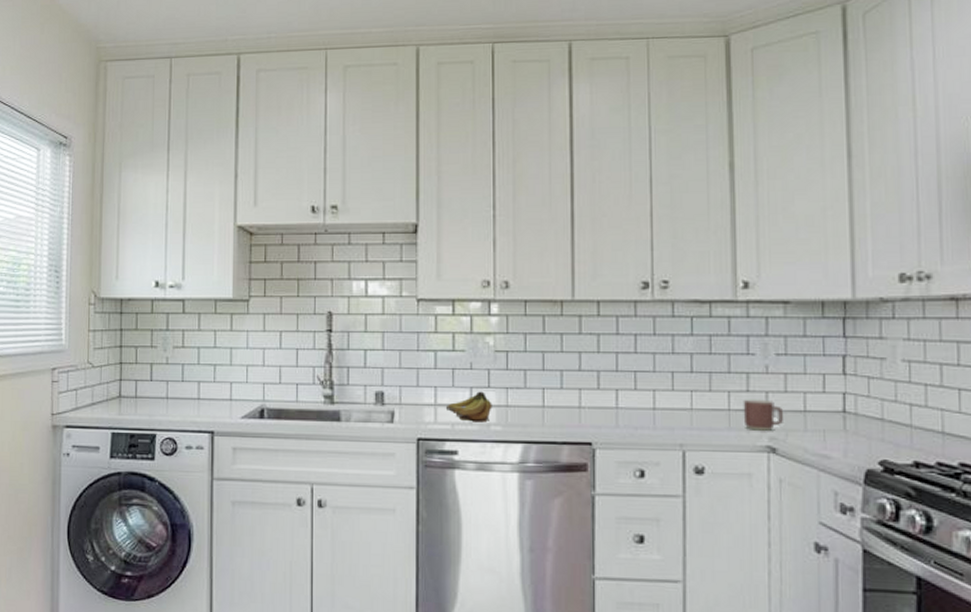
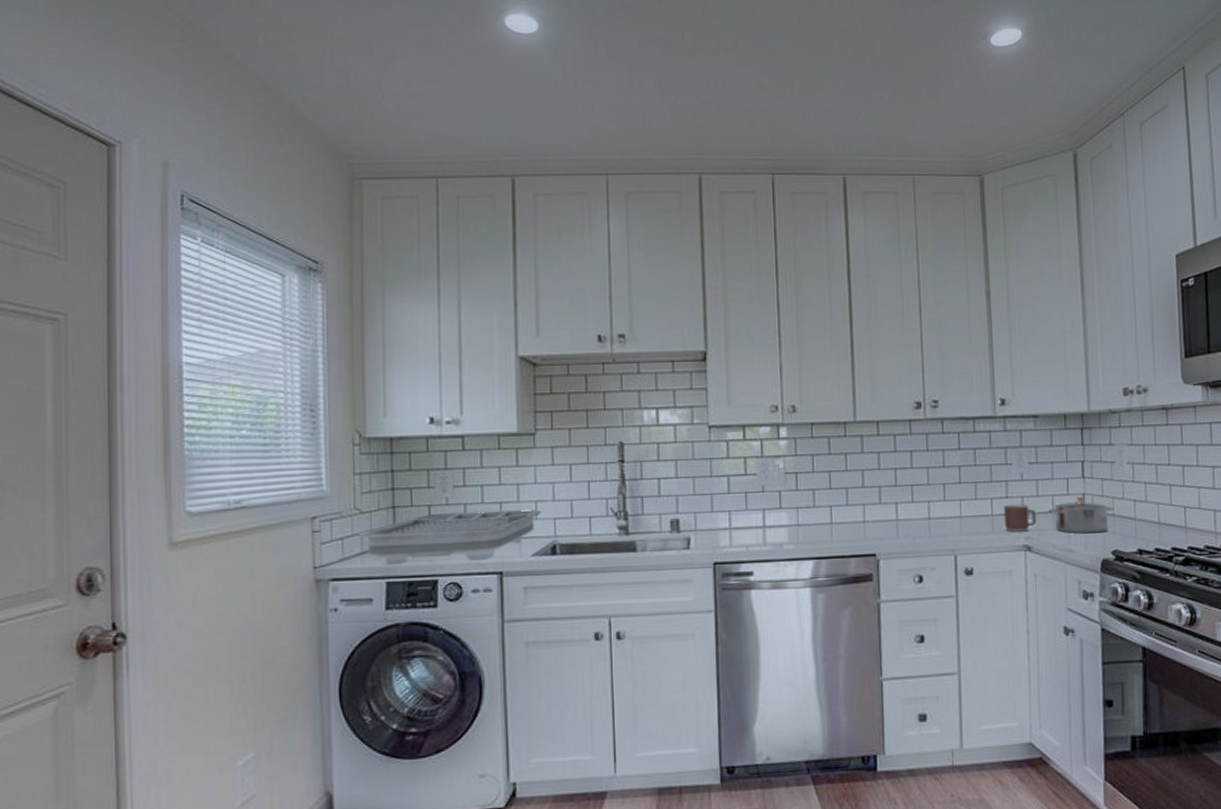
dish rack: none [91,371,251,419] -> present [359,509,541,565]
fruit: present [445,391,492,422] -> none [740,512,784,543]
cooking pot: none [797,396,884,439] -> present [1047,497,1114,534]

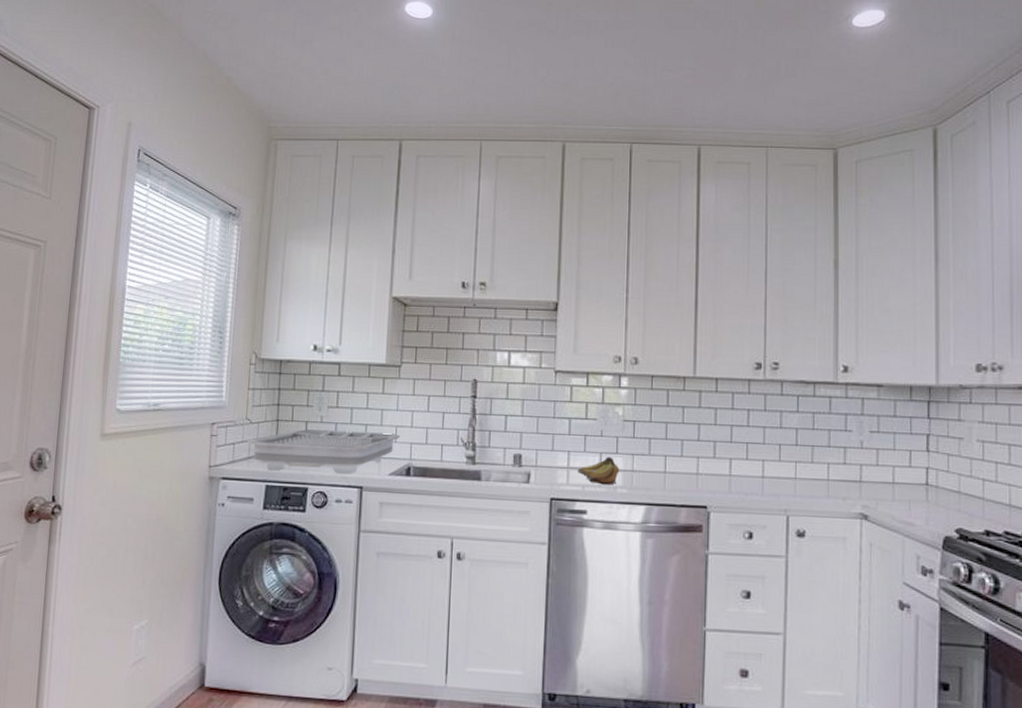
fruit: none [740,512,784,543] -> present [577,456,620,485]
mug: present [1003,504,1036,533] -> none [840,470,874,501]
cooking pot: present [1047,497,1114,534] -> none [887,470,960,509]

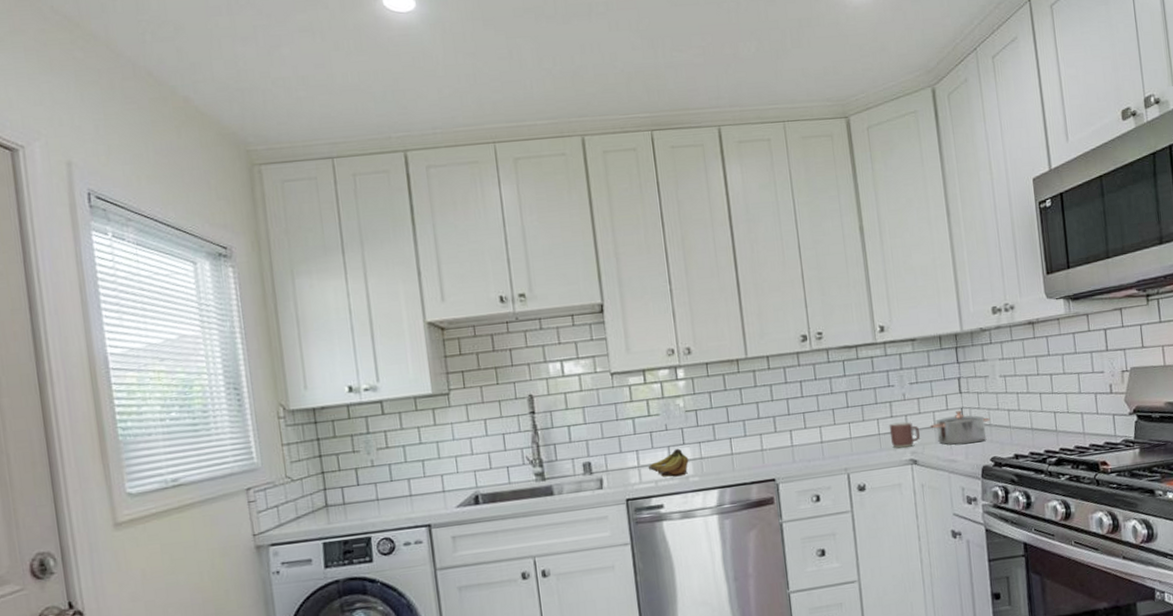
dish rack: present [248,429,400,474] -> none [293,464,462,527]
mug: none [840,470,874,501] -> present [889,421,920,449]
cooking pot: none [887,470,960,509] -> present [929,411,991,445]

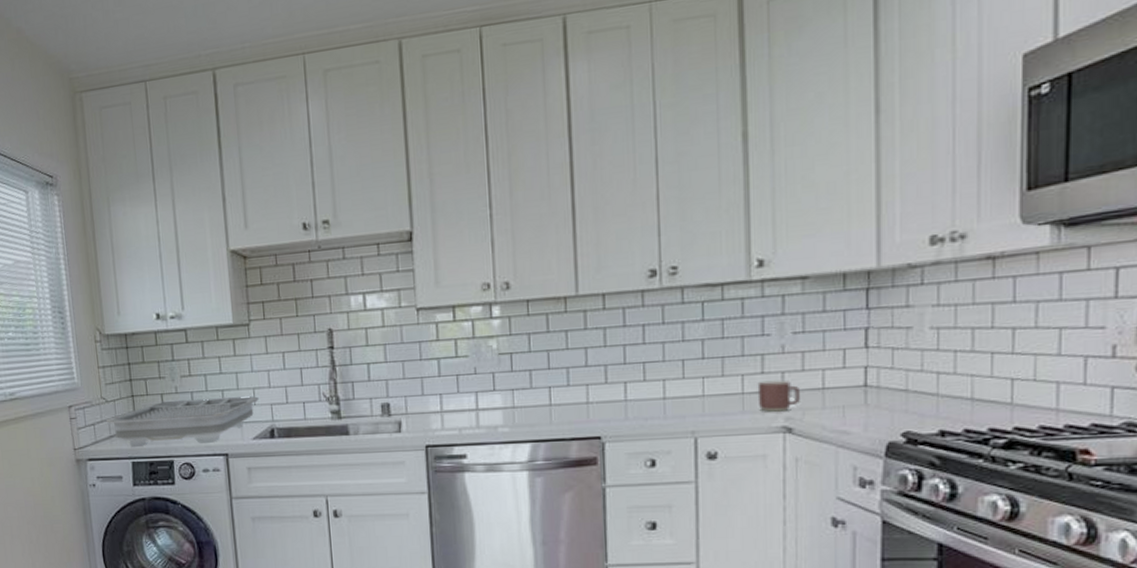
dish rack: none [293,464,462,527] -> present [107,396,259,447]
fruit: present [648,448,689,477] -> none [451,395,499,426]
cooking pot: present [929,411,991,445] -> none [815,370,908,413]

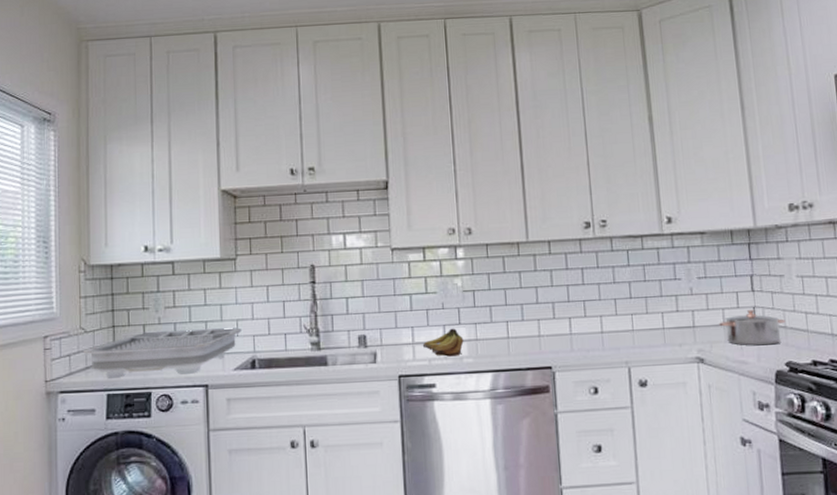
fruit: none [451,395,499,426] -> present [422,328,464,357]
mug: present [757,380,800,413] -> none [674,317,708,346]
cooking pot: none [815,370,908,413] -> present [718,310,786,346]

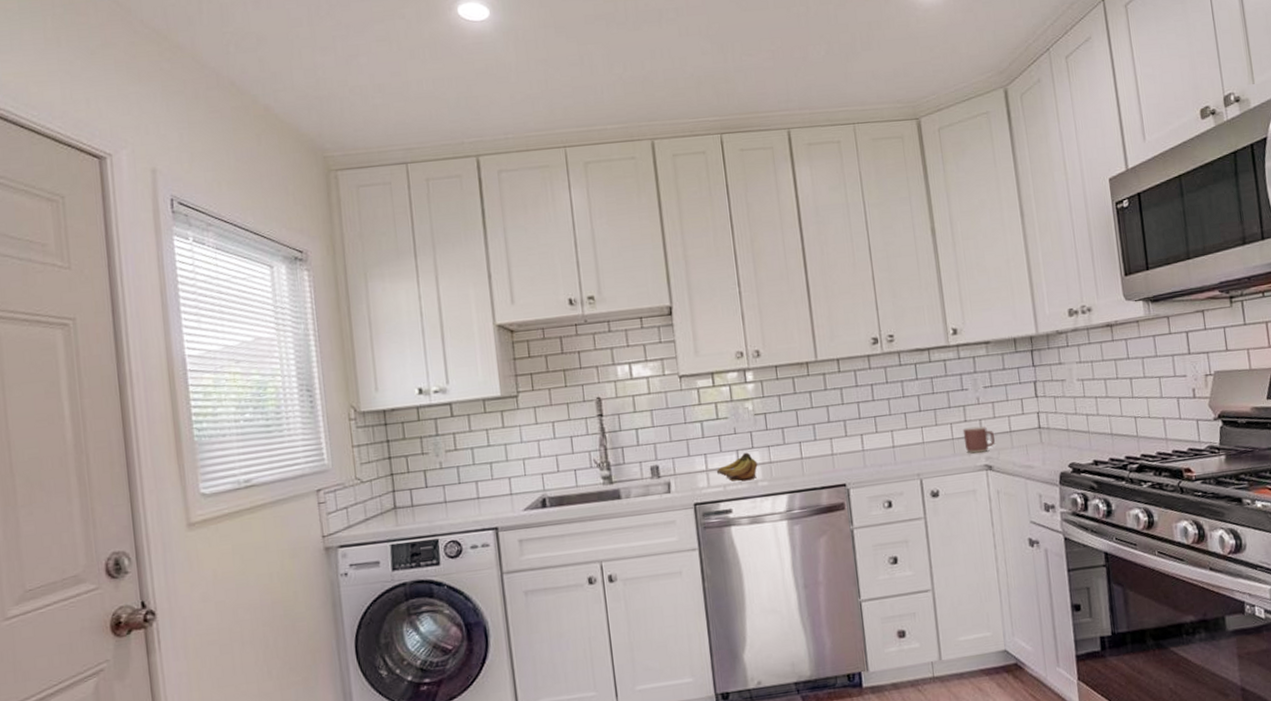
dish rack: present [84,328,242,379] -> none [362,467,529,529]
mug: none [674,317,708,346] -> present [962,426,995,454]
cooking pot: present [718,310,786,346] -> none [1004,415,1068,450]

